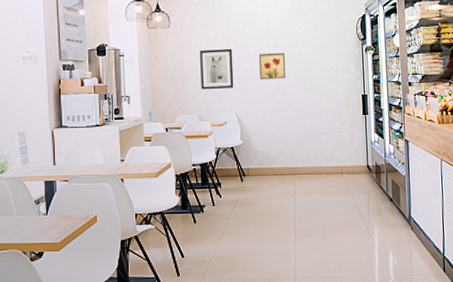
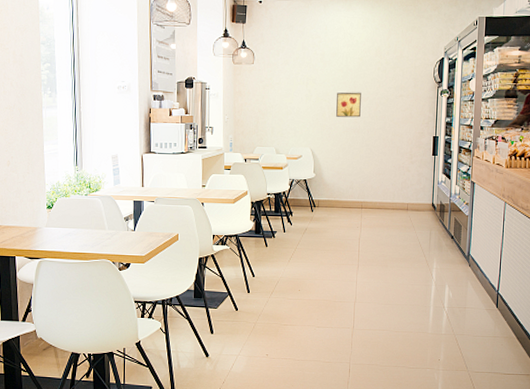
wall art: present [200,48,234,90] -> none [280,86,312,125]

